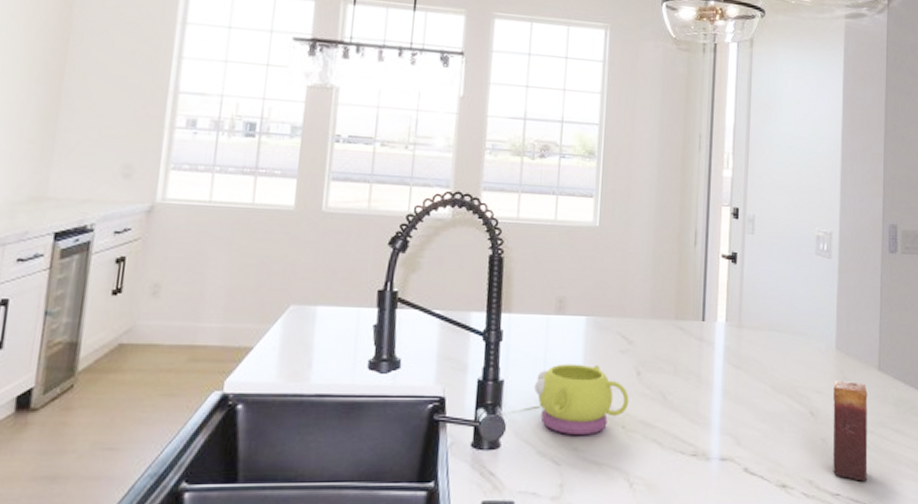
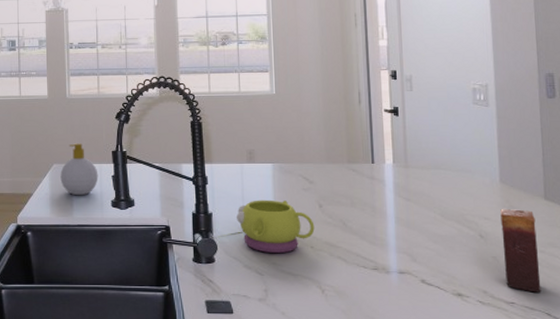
soap bottle: none [297,276,355,353] -> present [60,143,99,196]

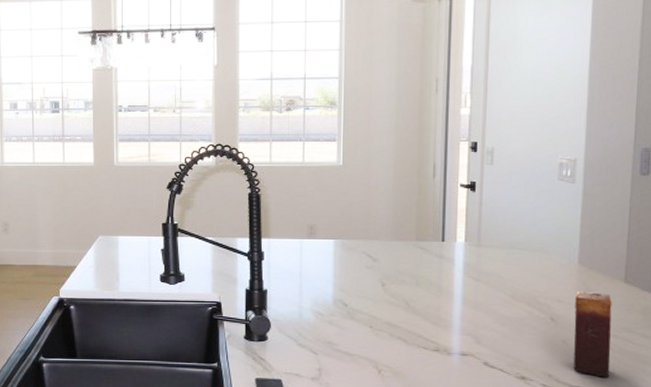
soap bottle: present [60,143,99,196] -> none [106,214,147,270]
mug: present [237,200,315,254] -> none [293,277,375,333]

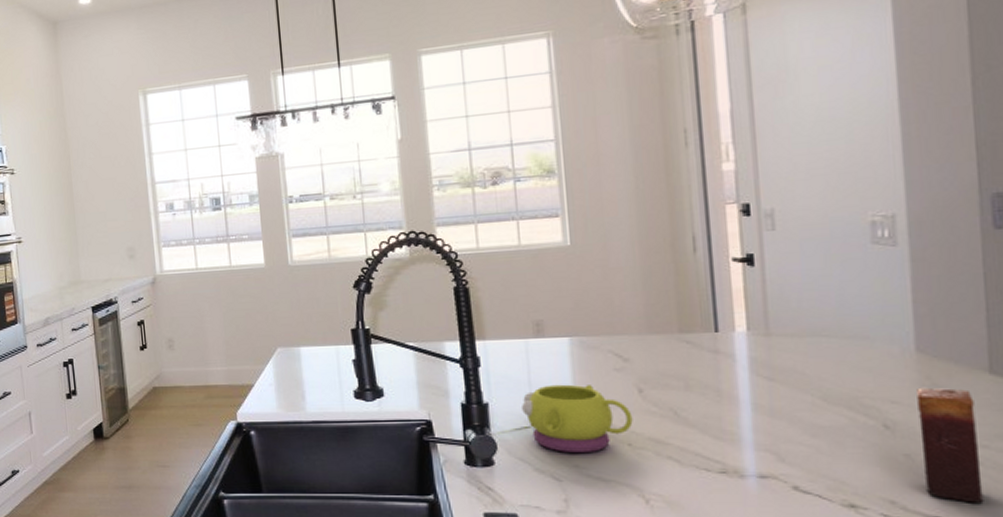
mug: none [293,277,375,333] -> present [522,384,633,454]

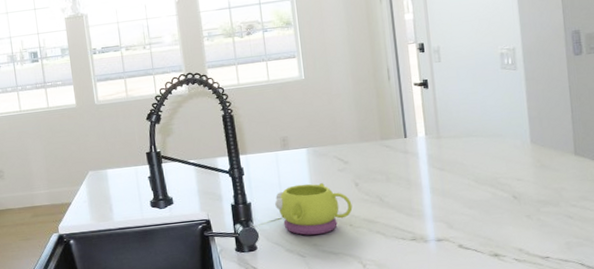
candle: present [917,387,984,503] -> none [532,167,575,246]

